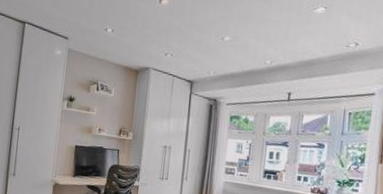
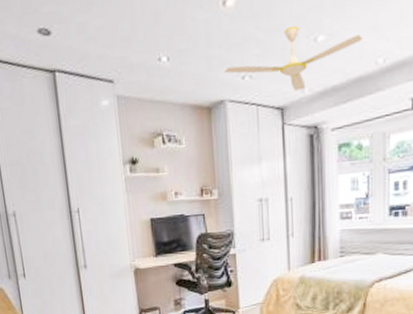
ceiling fan: none [152,26,257,72] -> present [224,25,362,91]

